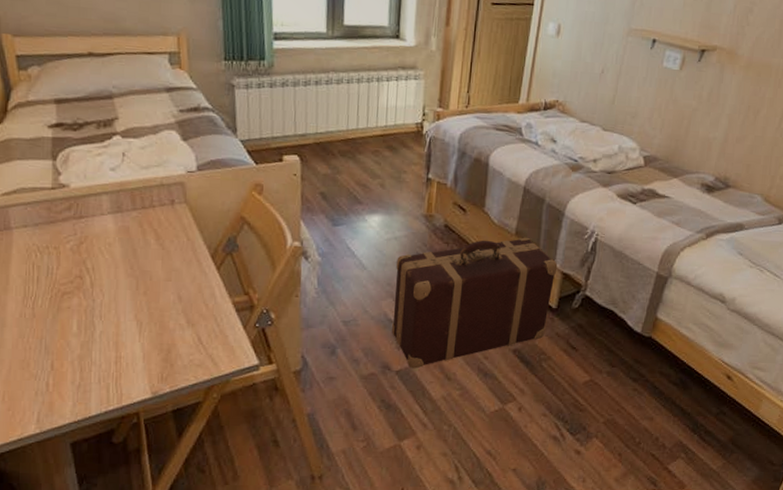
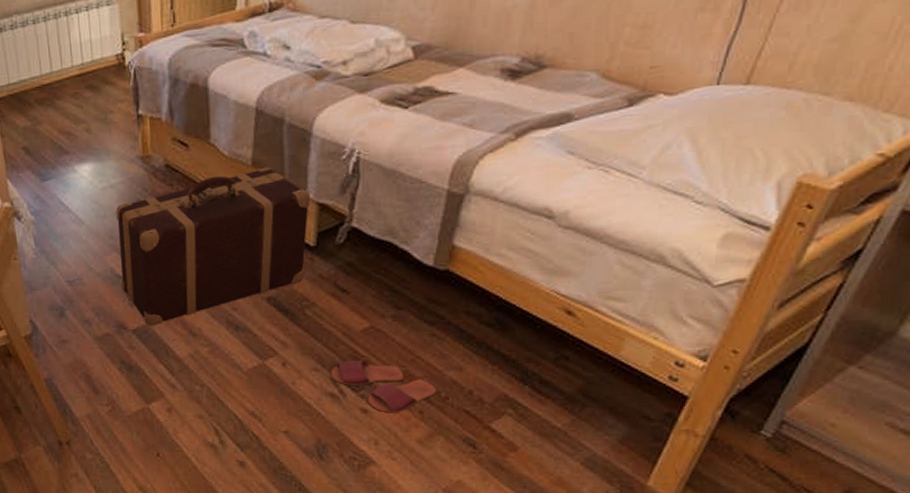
slippers: none [555,409,633,455] -> present [330,361,437,413]

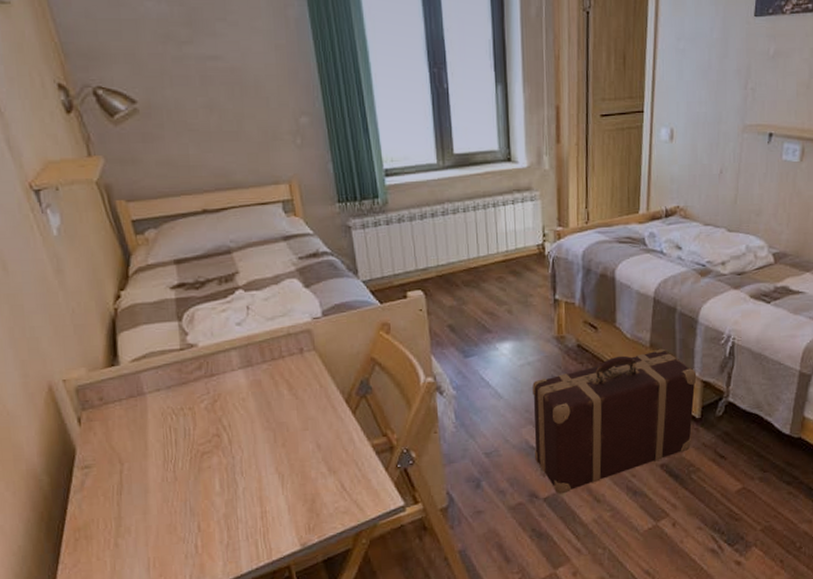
slippers: present [330,361,437,413] -> none [711,518,793,564]

